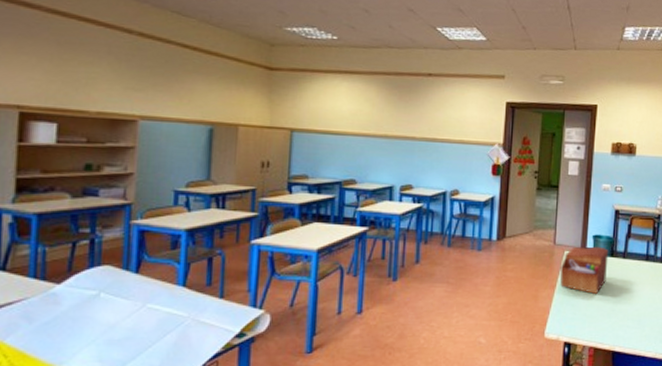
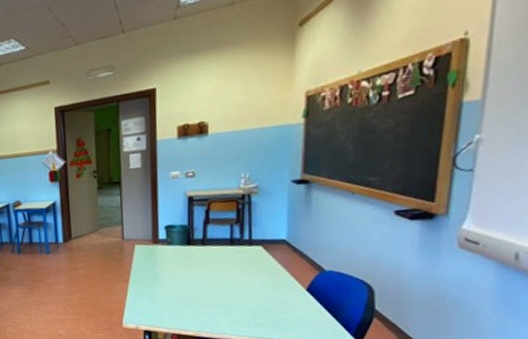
sewing box: present [559,246,609,294] -> none [131,236,185,284]

